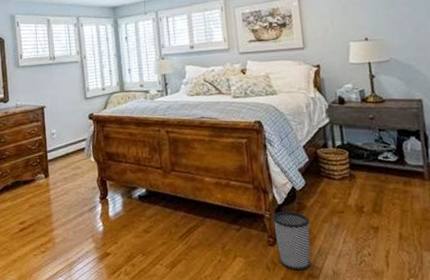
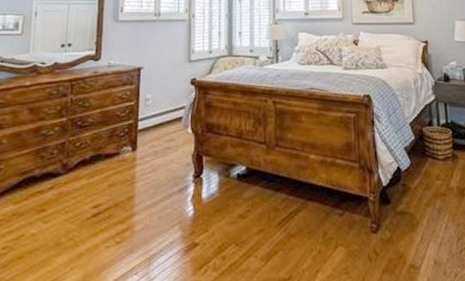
wastebasket: present [272,211,311,271] -> none [376,194,414,261]

